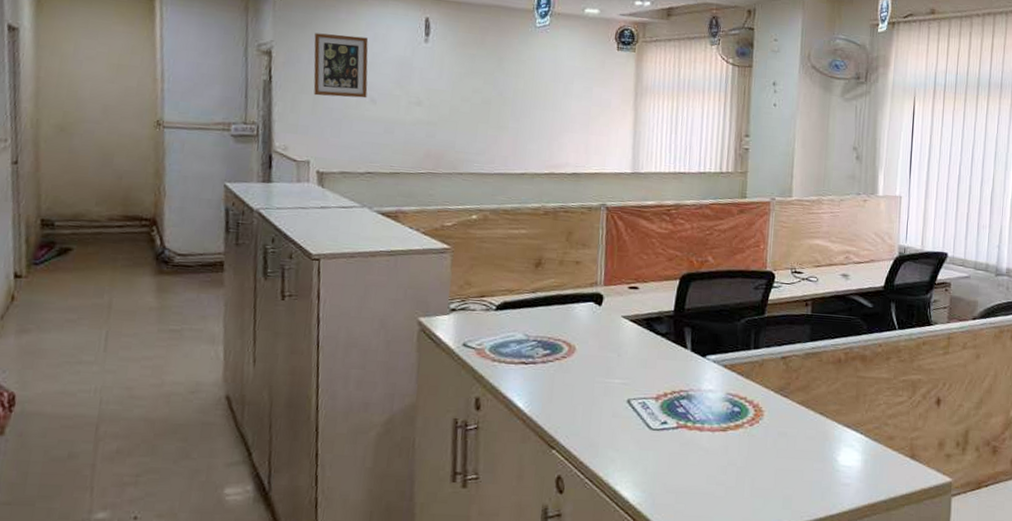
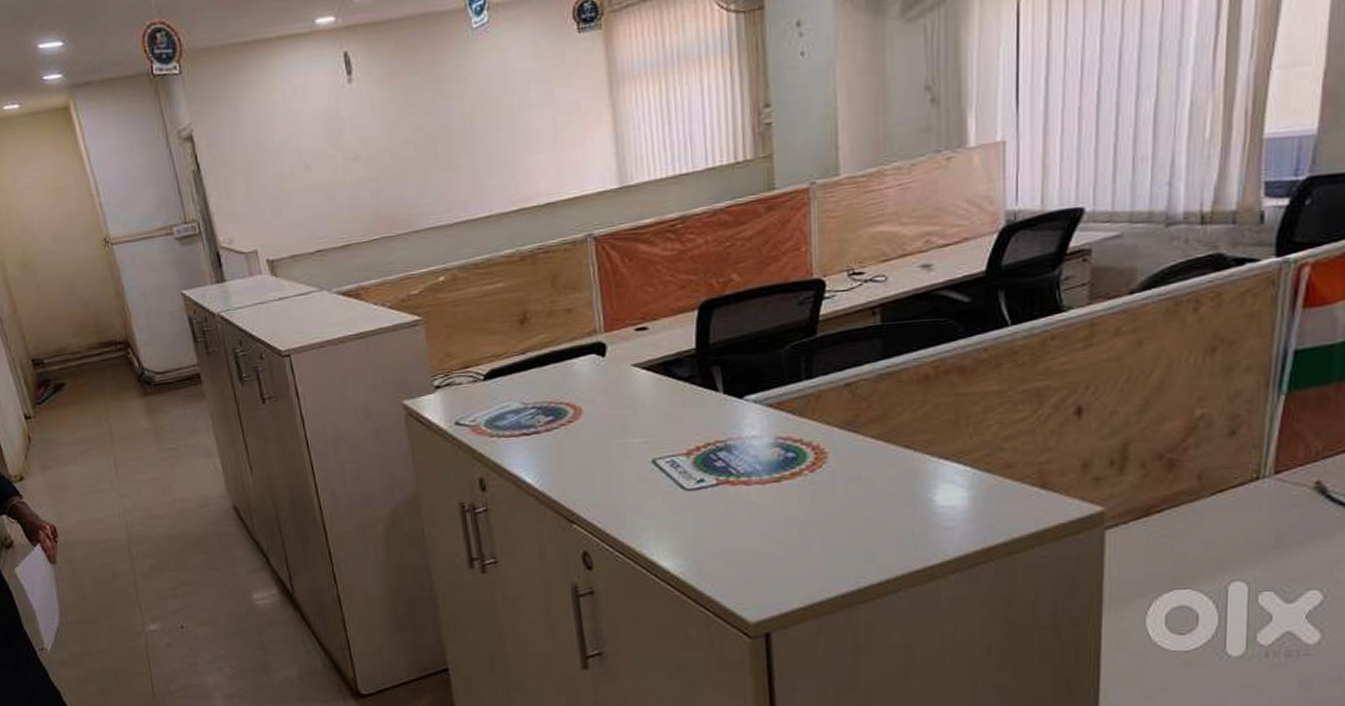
wall art: present [313,33,368,98] -> none [231,94,300,176]

